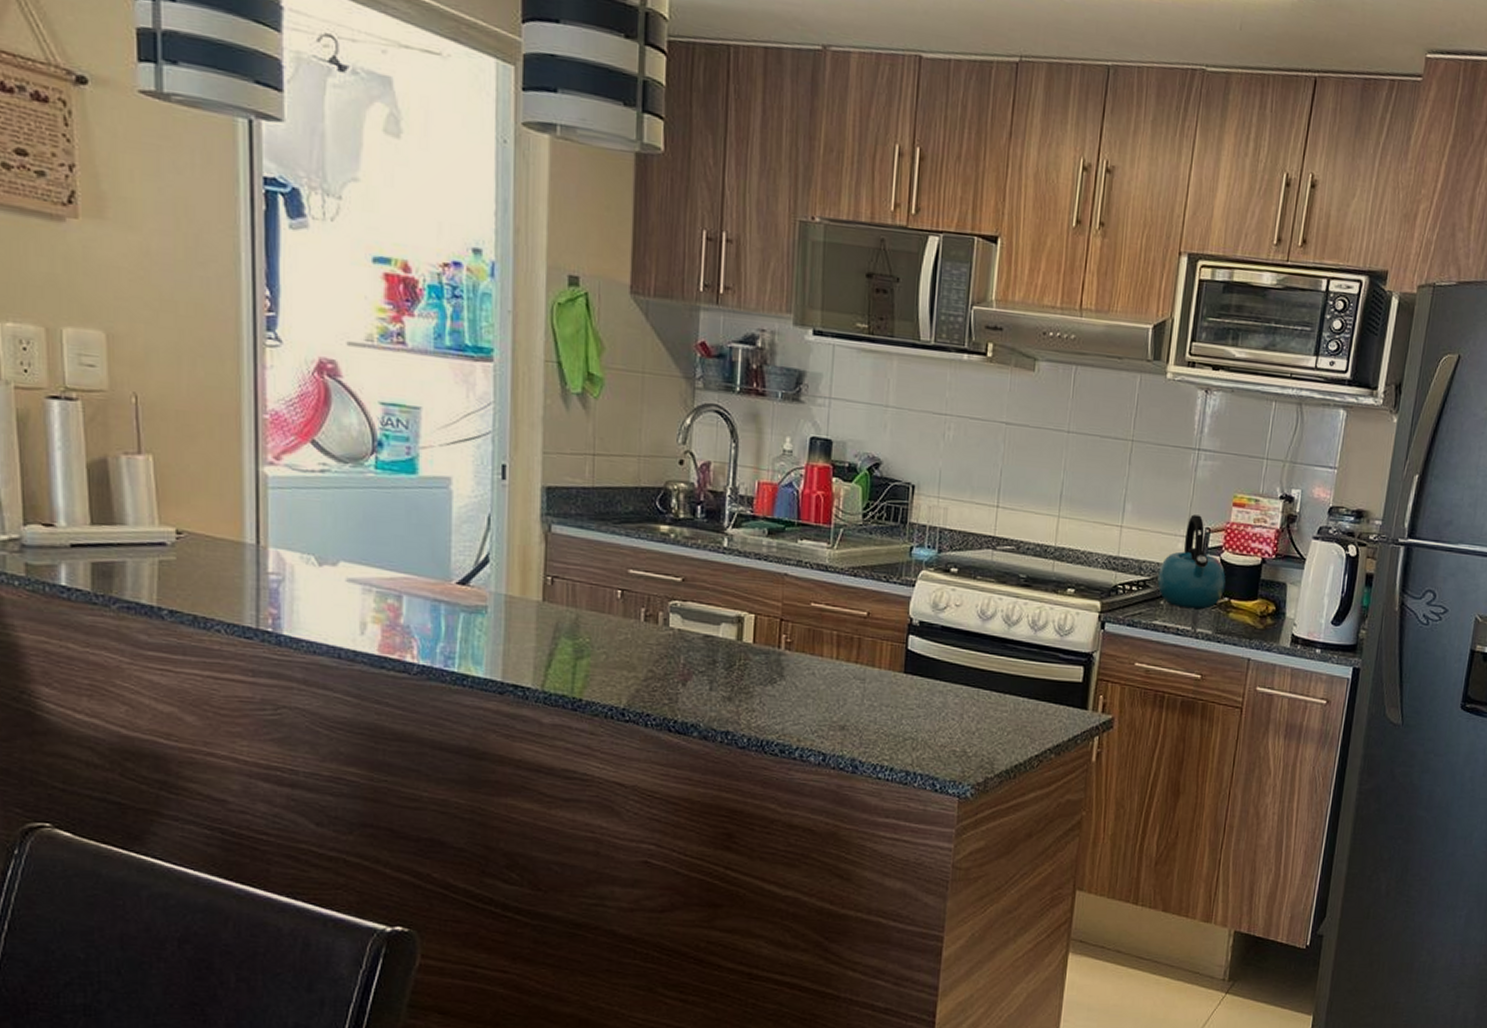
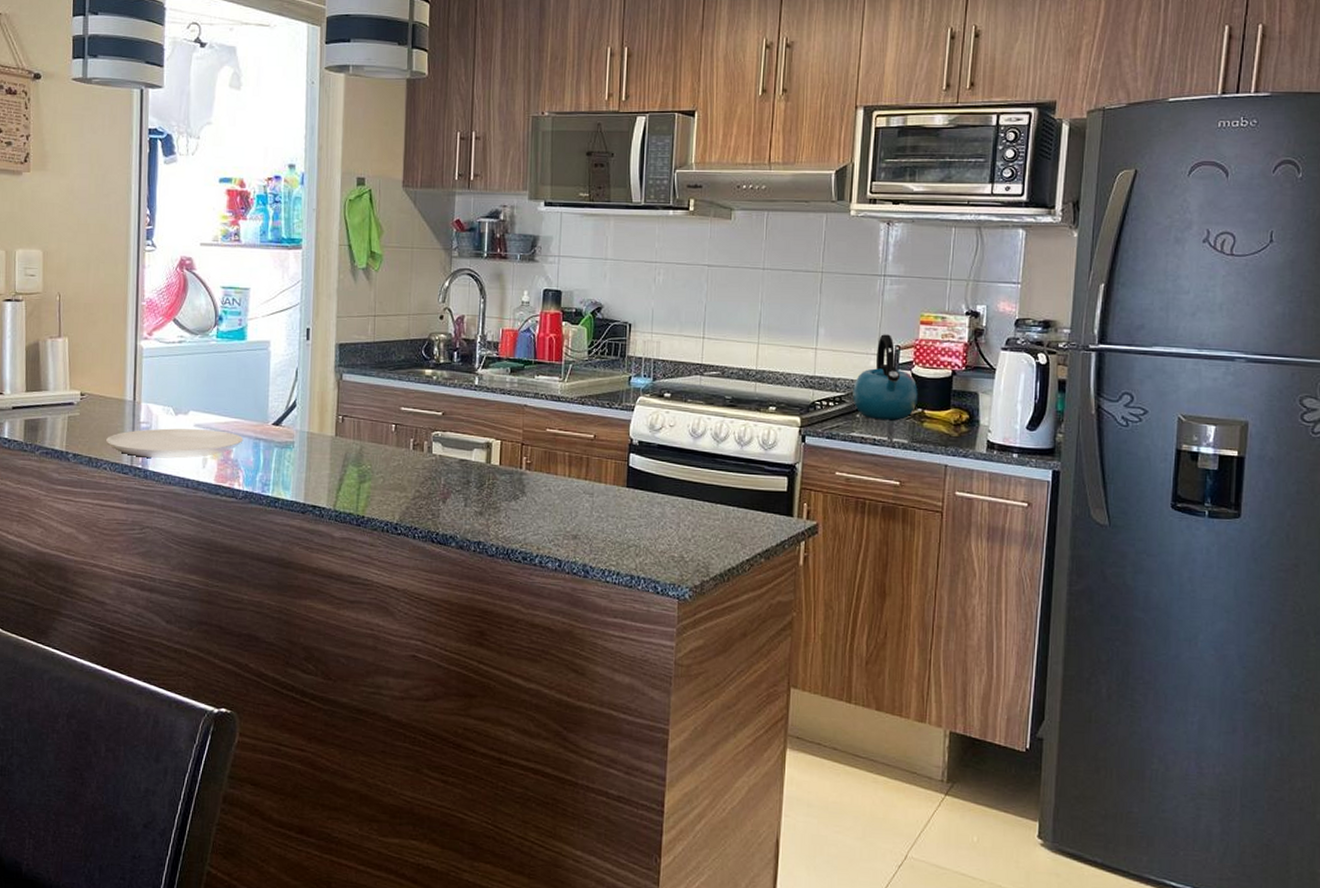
plate: none [218,582,417,623] -> present [106,428,244,459]

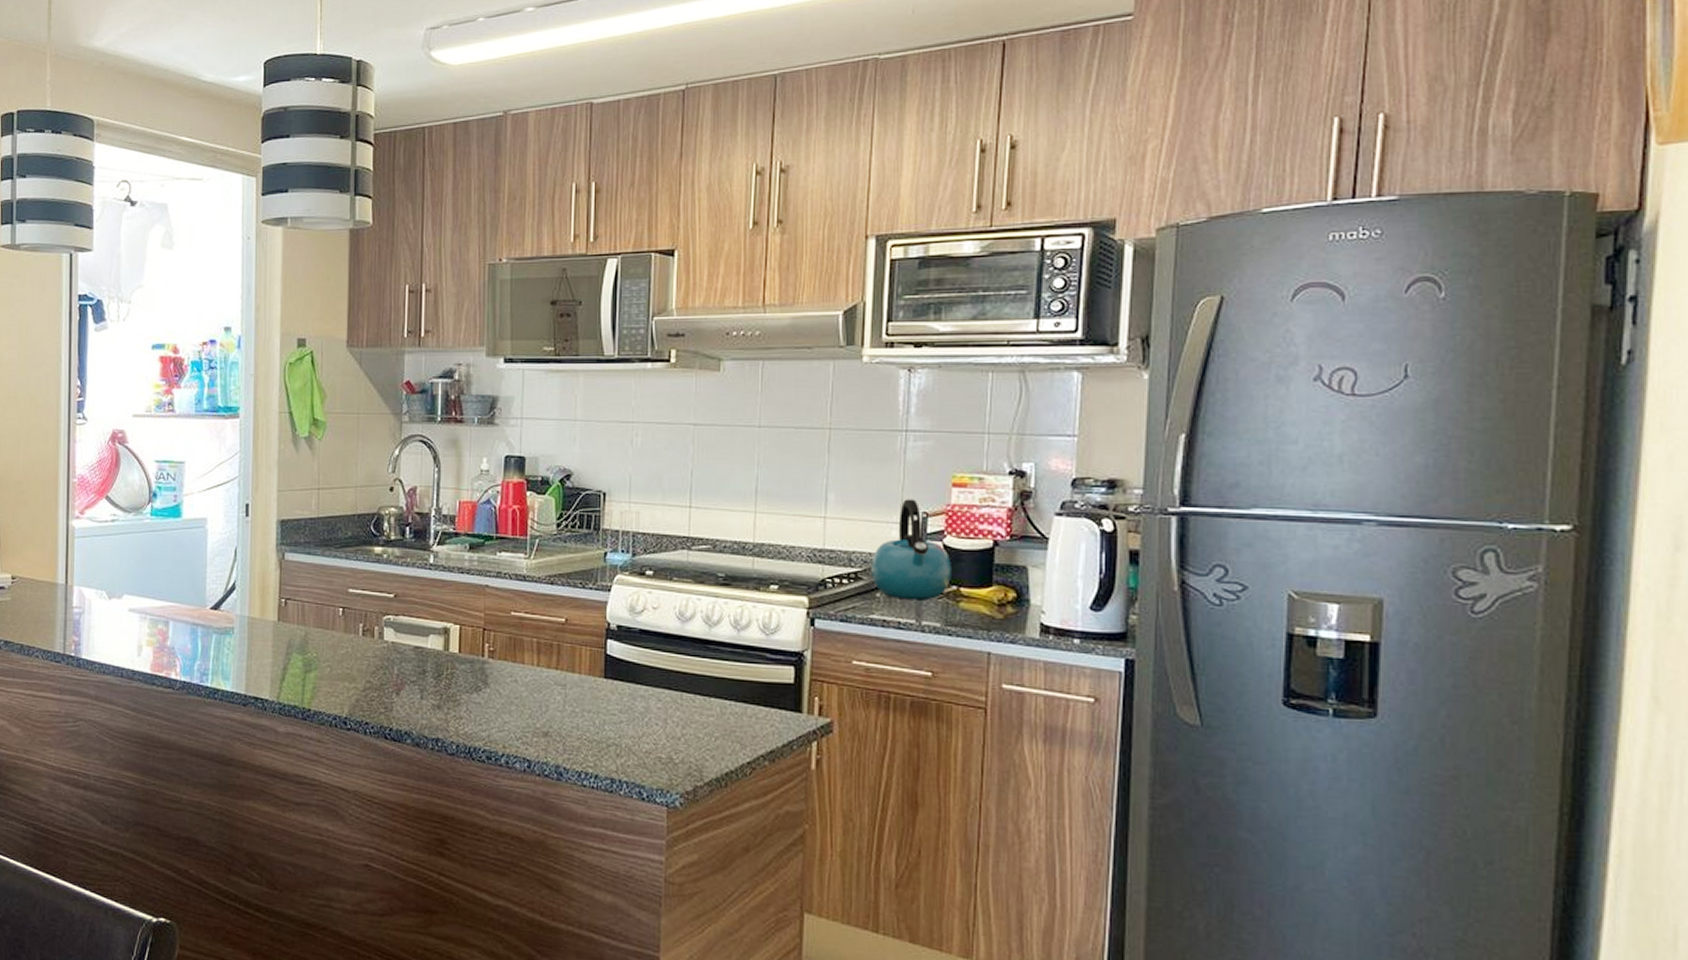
plate: present [106,428,244,459] -> none [38,613,180,646]

